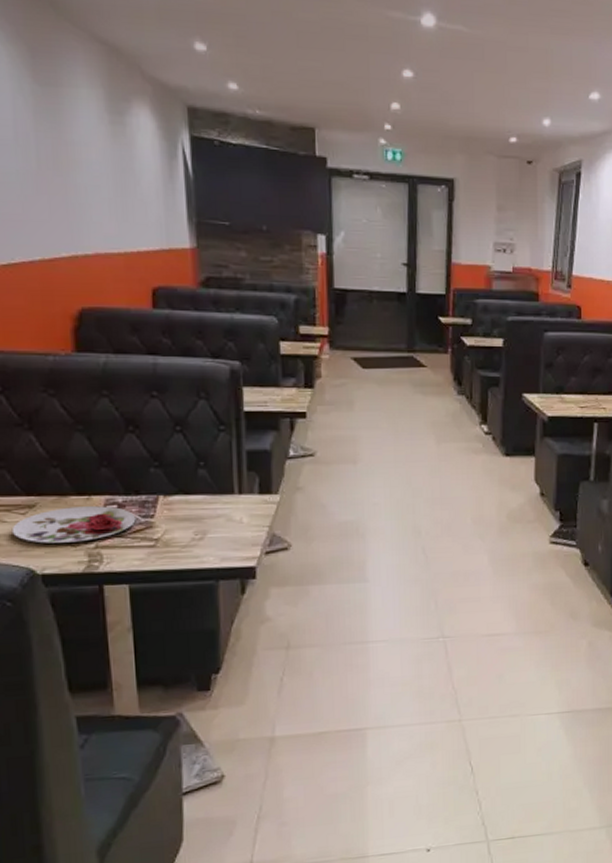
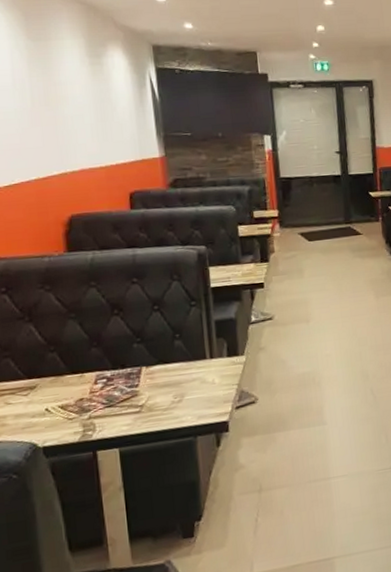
plate: present [11,506,136,544] -> none [16,380,123,420]

